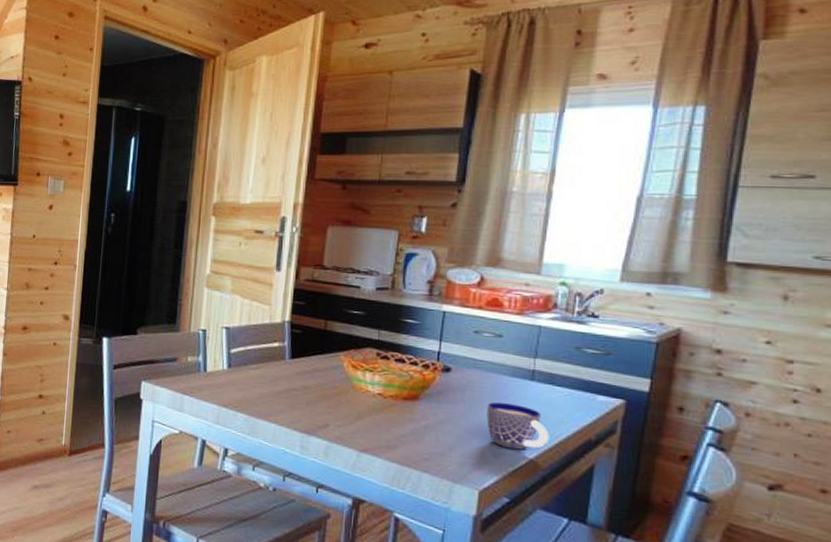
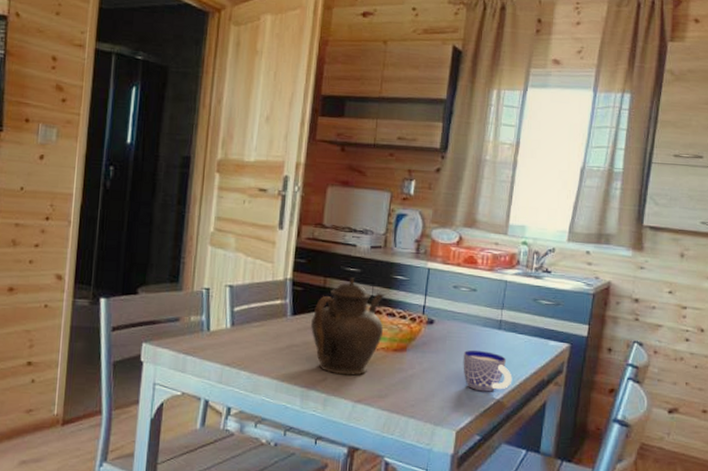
teapot: none [311,320,394,424] -> present [311,277,386,376]

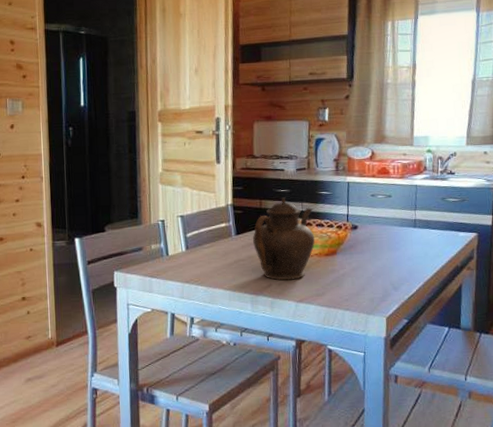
cup: present [463,350,513,392] -> none [385,247,431,282]

